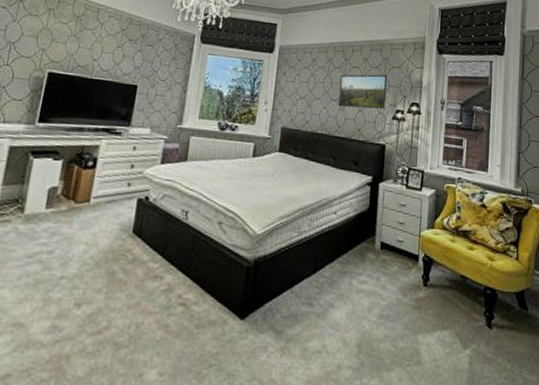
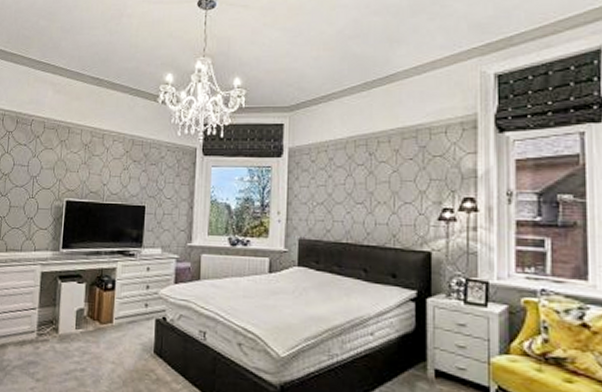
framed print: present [338,74,388,109] -> none [365,166,428,211]

